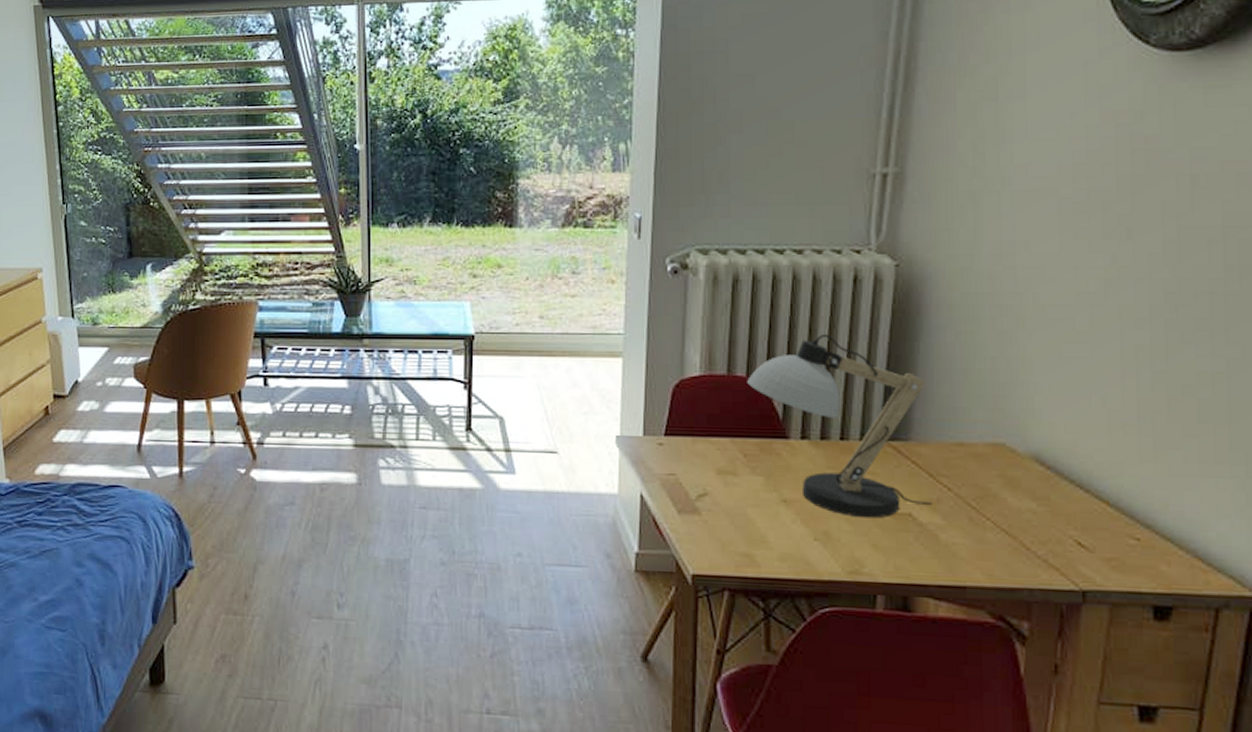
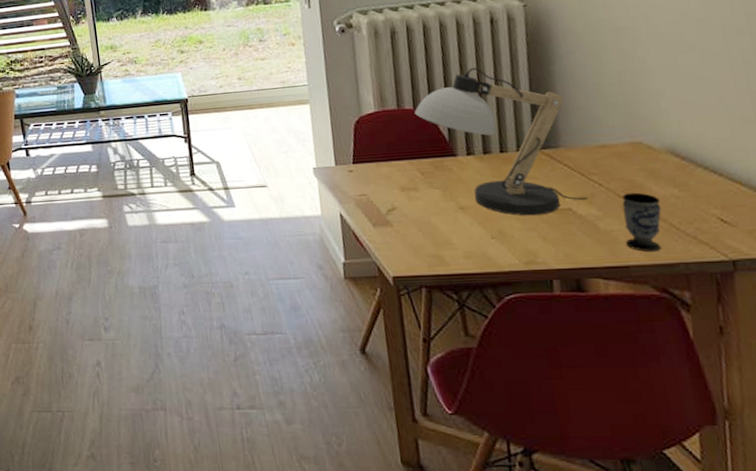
cup: none [966,501,1015,574] -> present [622,192,661,253]

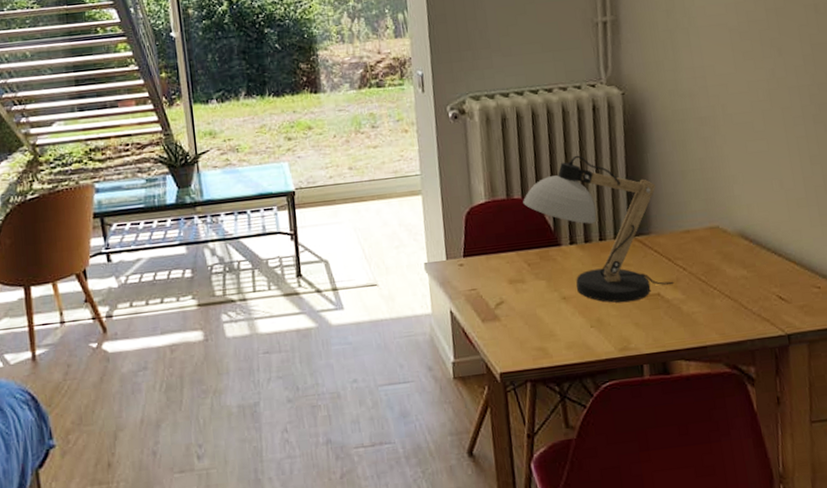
cup: present [622,192,661,253] -> none [702,275,733,332]

